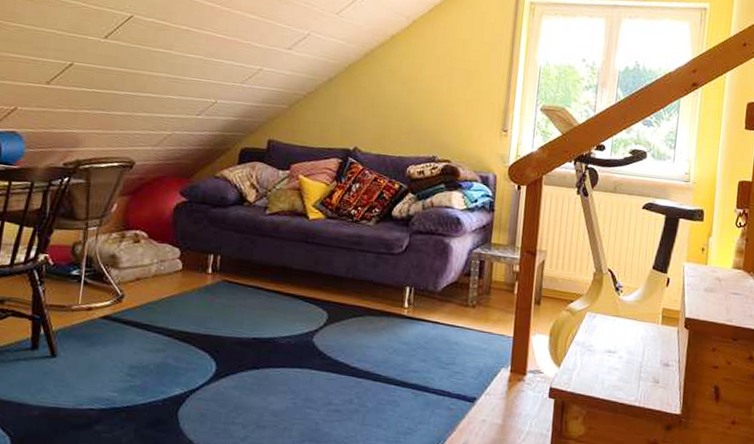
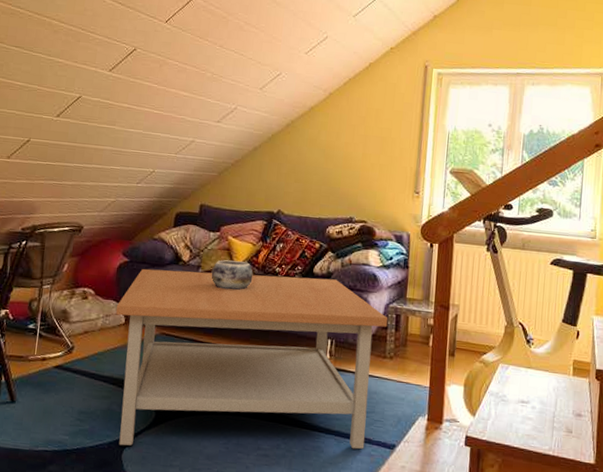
coffee table: none [171,209,472,403] -> present [115,268,388,449]
decorative bowl: none [279,201,326,234] -> present [211,260,253,290]

